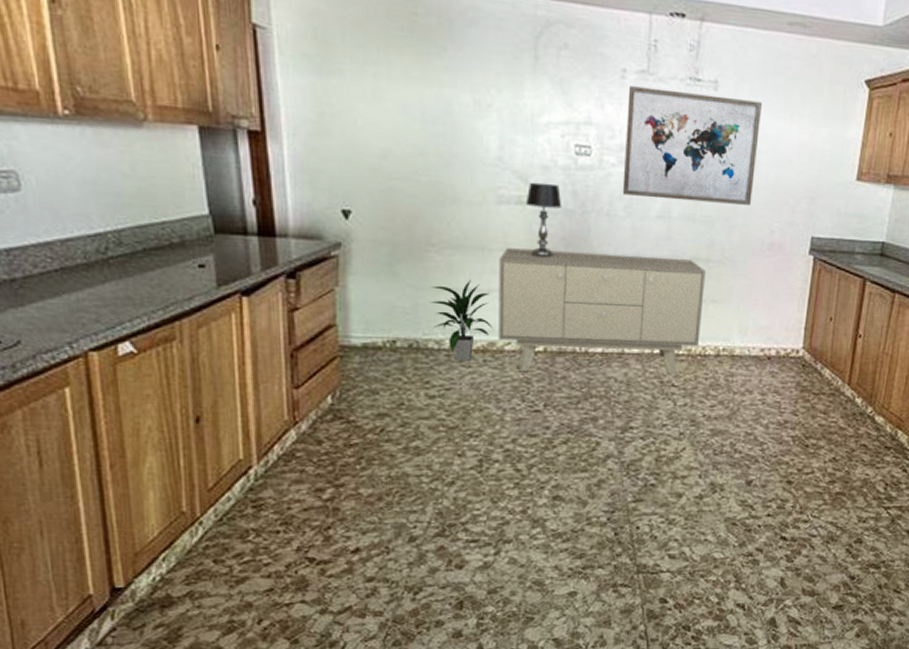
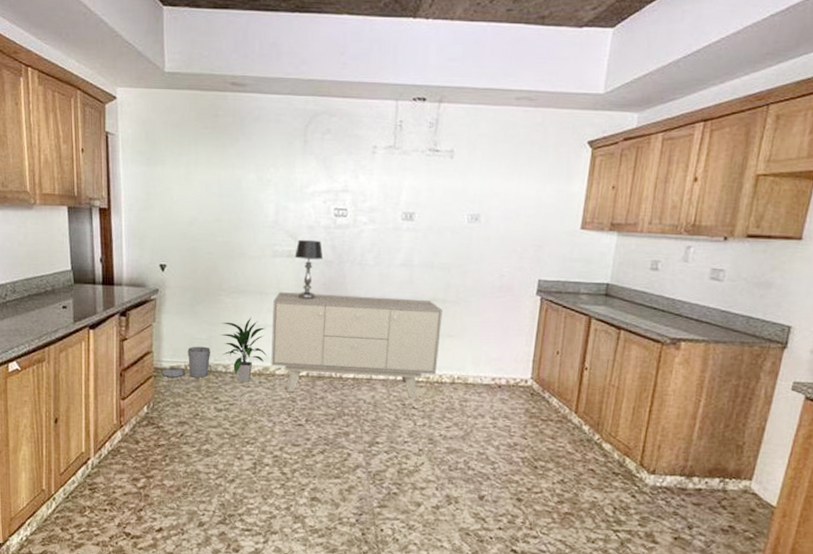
trash can: none [350,317,417,358] -> present [161,346,210,378]
wall art: present [622,86,763,205] -> none [372,159,493,253]

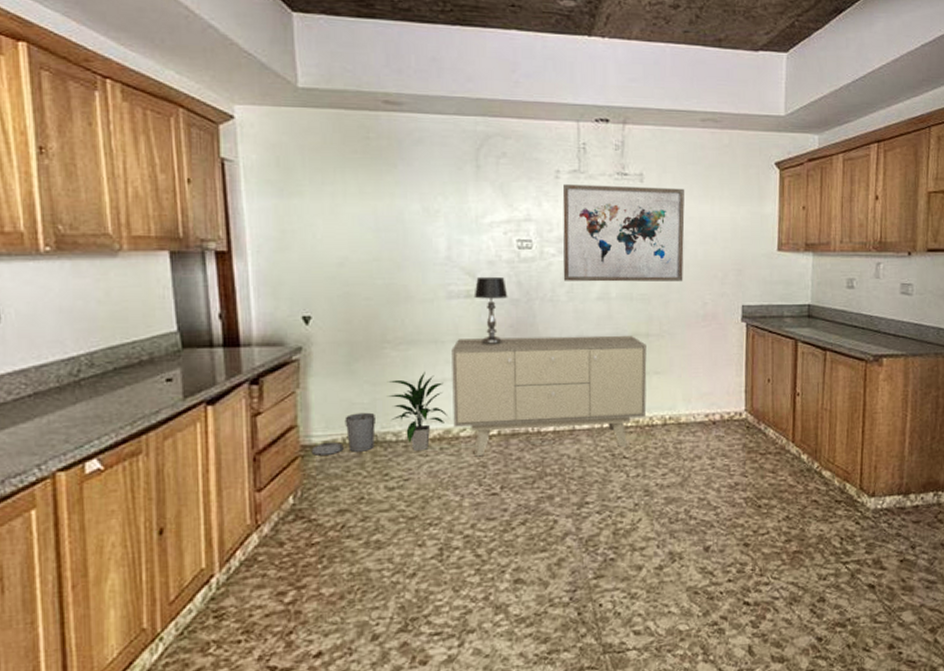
wall art: none [372,159,493,253] -> present [562,184,685,282]

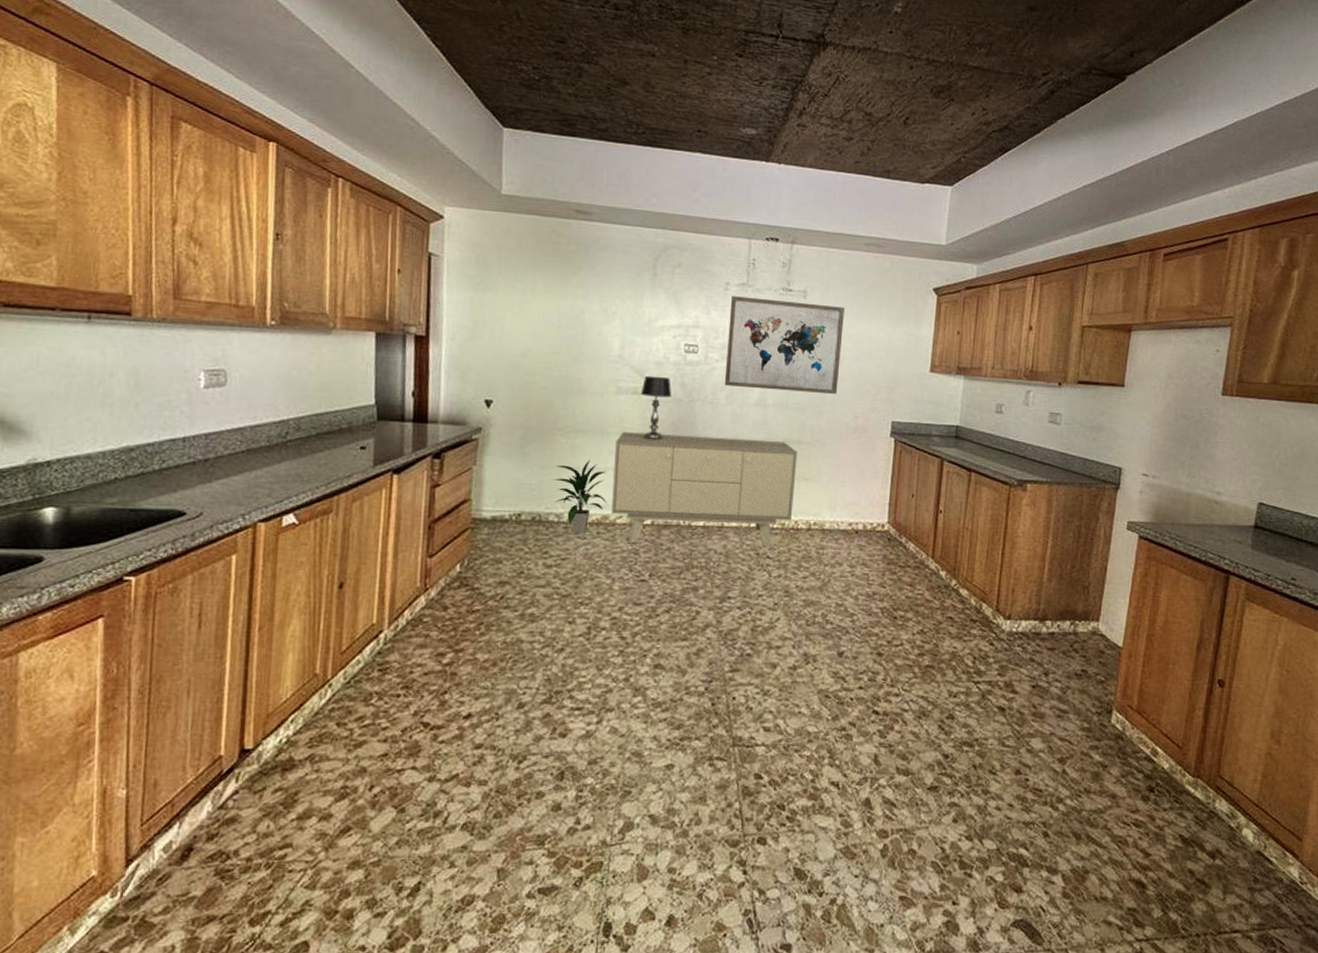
trash can: present [311,412,376,456] -> none [480,492,541,529]

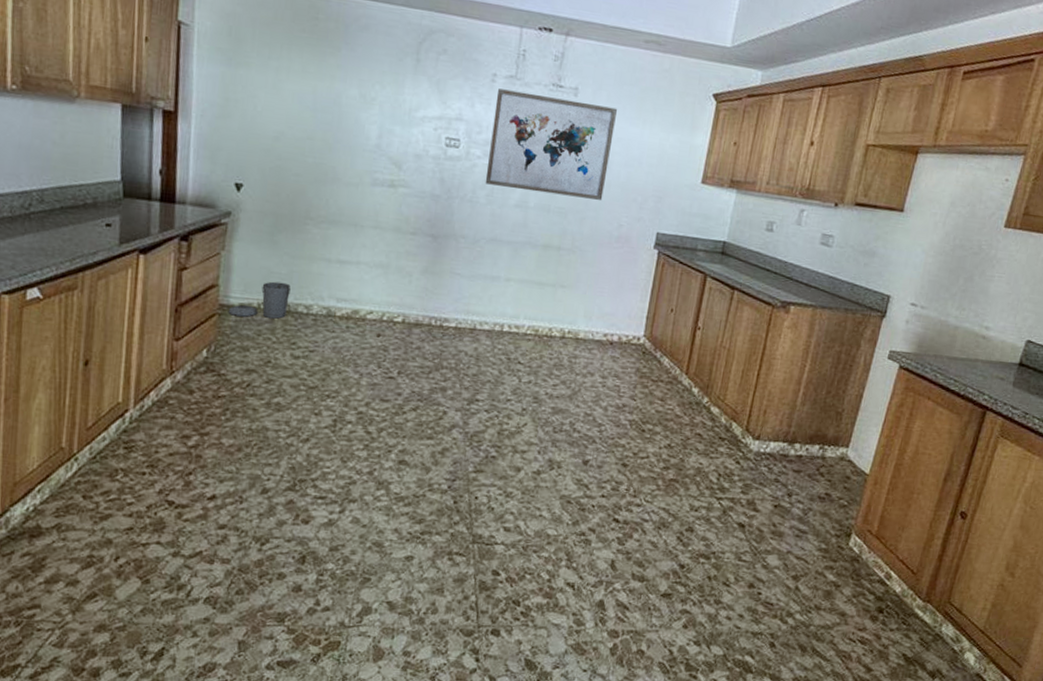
trash can: none [480,492,541,529] -> present [228,281,291,319]
indoor plant: present [553,459,608,533] -> none [303,252,358,326]
sideboard: present [611,432,798,548] -> none [361,225,557,354]
table lamp: present [640,375,672,440] -> none [397,168,430,237]

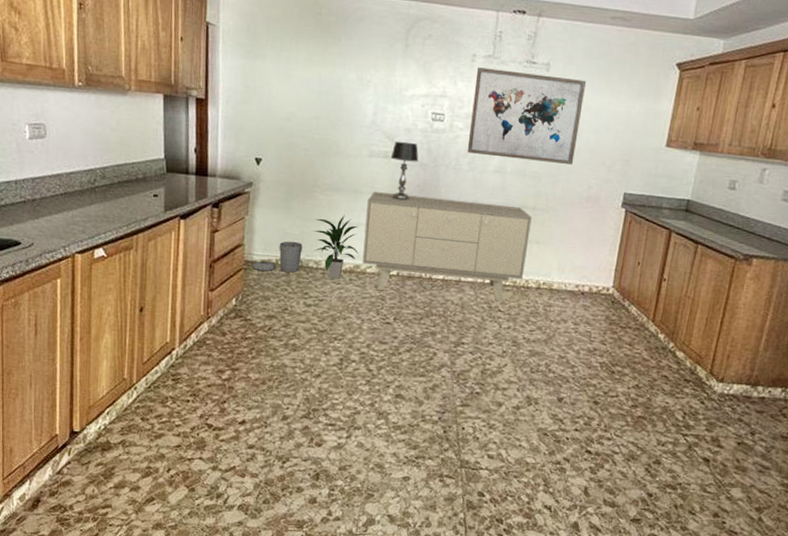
indoor plant: none [303,252,358,326] -> present [313,215,359,279]
sideboard: none [361,225,557,354] -> present [362,191,532,303]
table lamp: none [397,168,430,237] -> present [390,141,419,201]

